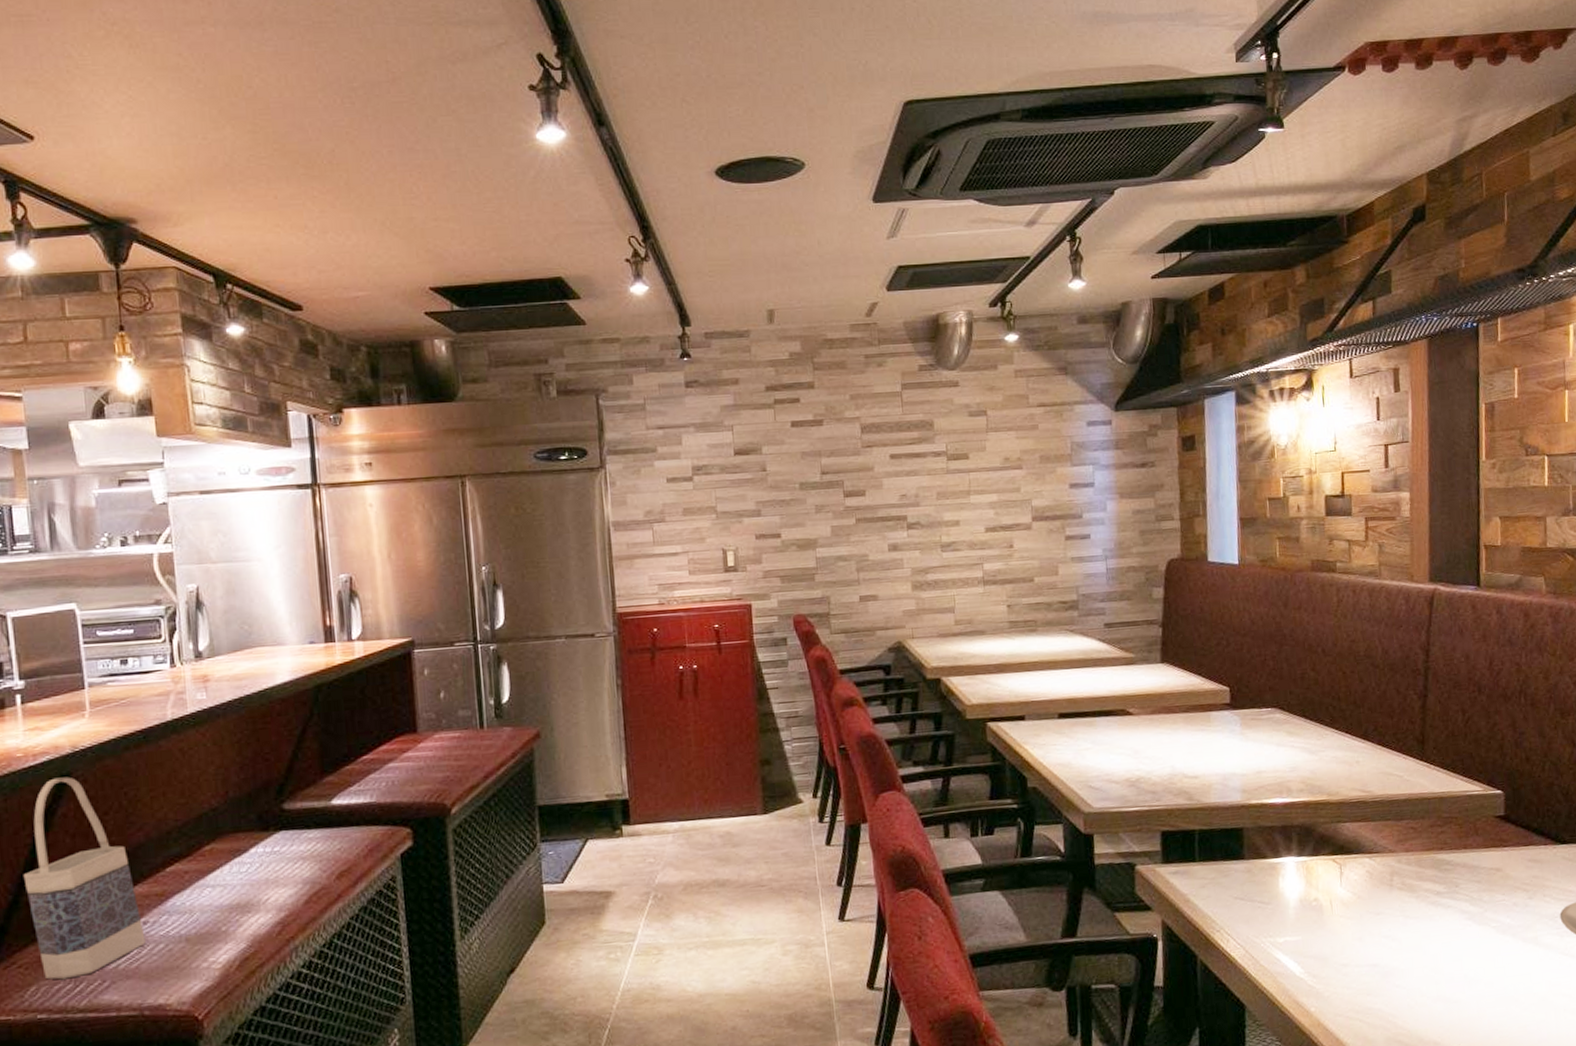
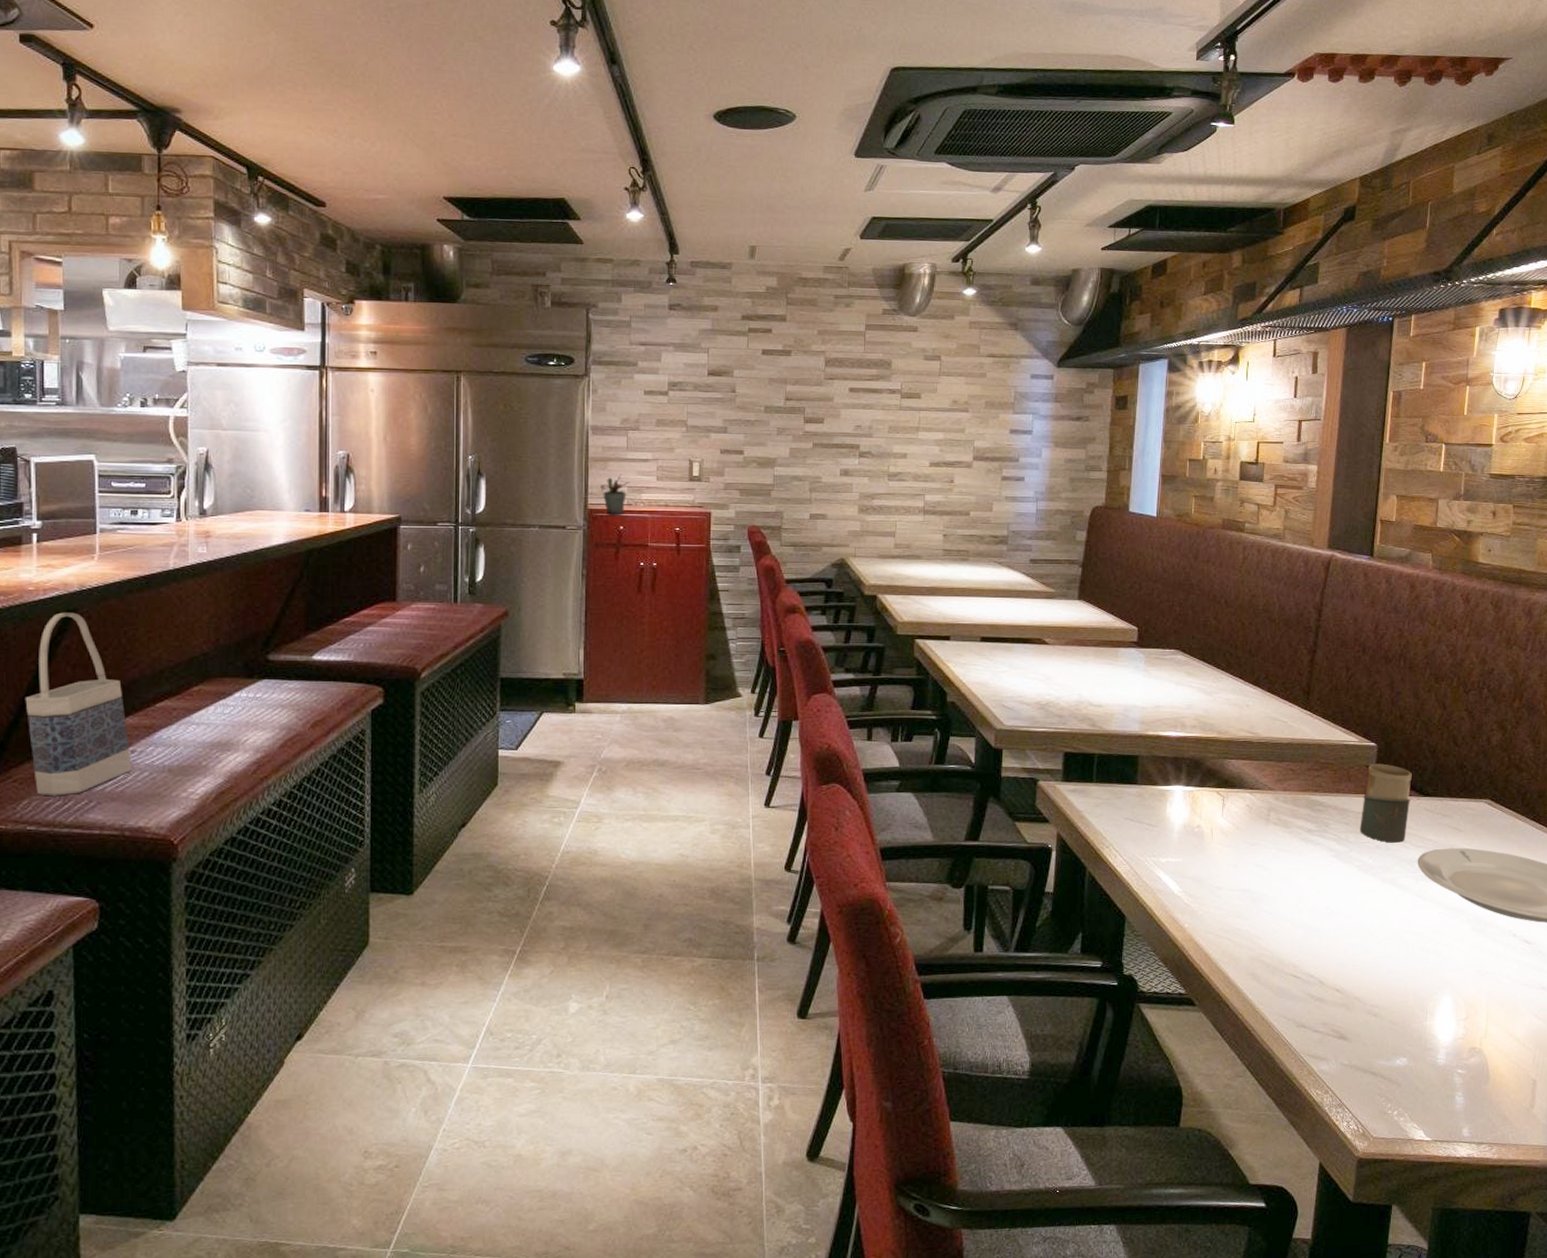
potted plant: none [628,571,659,618] -> present [600,473,629,515]
cup: none [1493,812,1547,899] -> present [1360,764,1413,843]

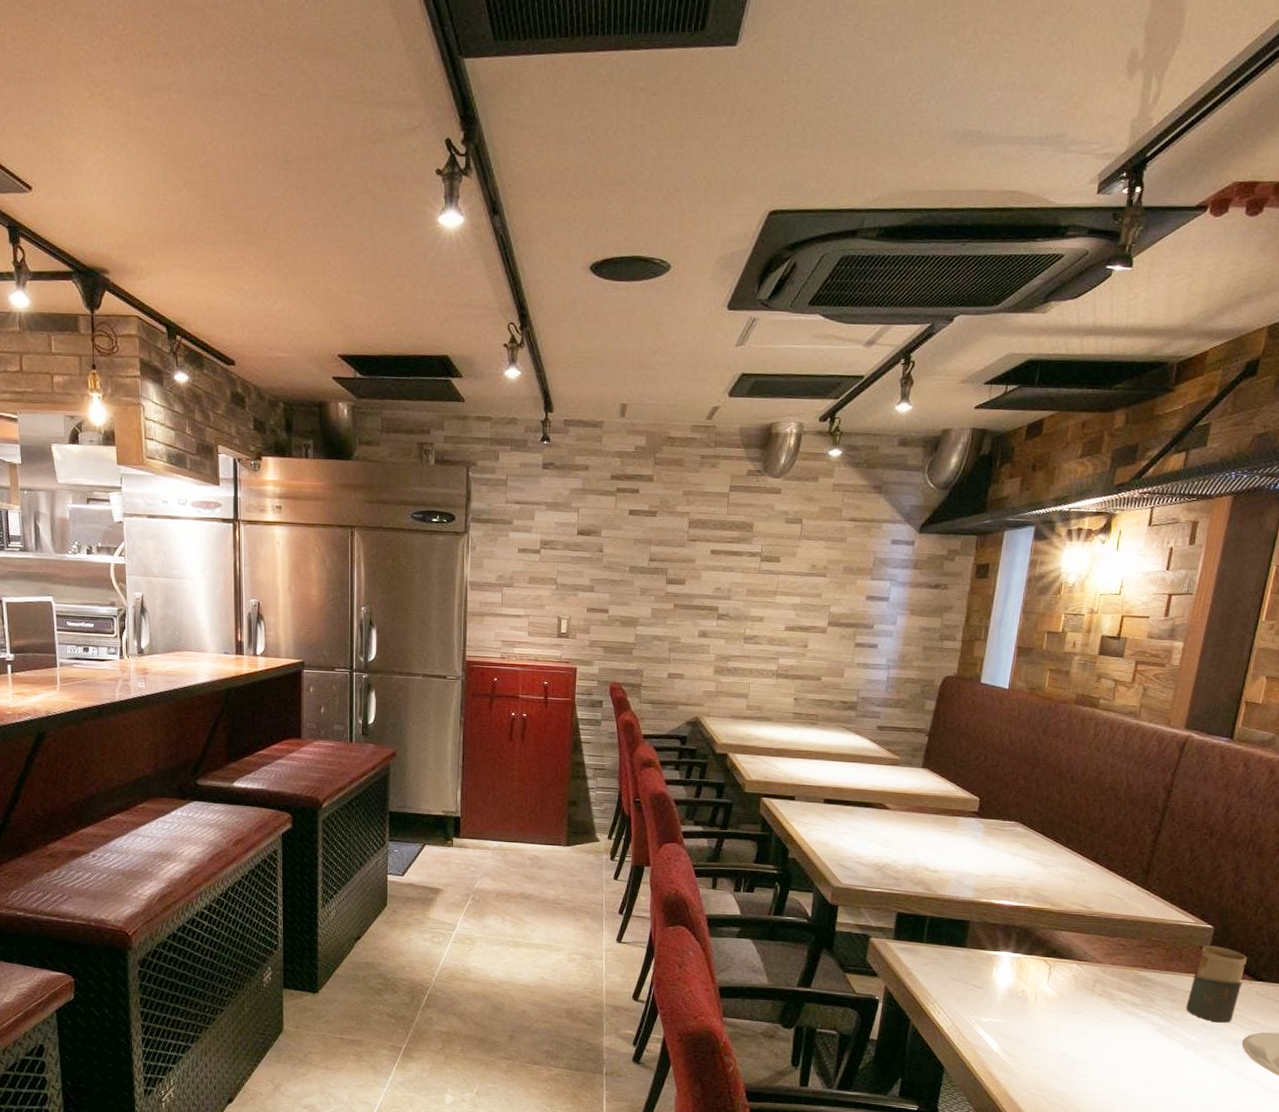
bag: present [25,612,132,797] -> none [9,734,94,889]
potted plant: present [600,473,629,515] -> none [477,628,503,668]

